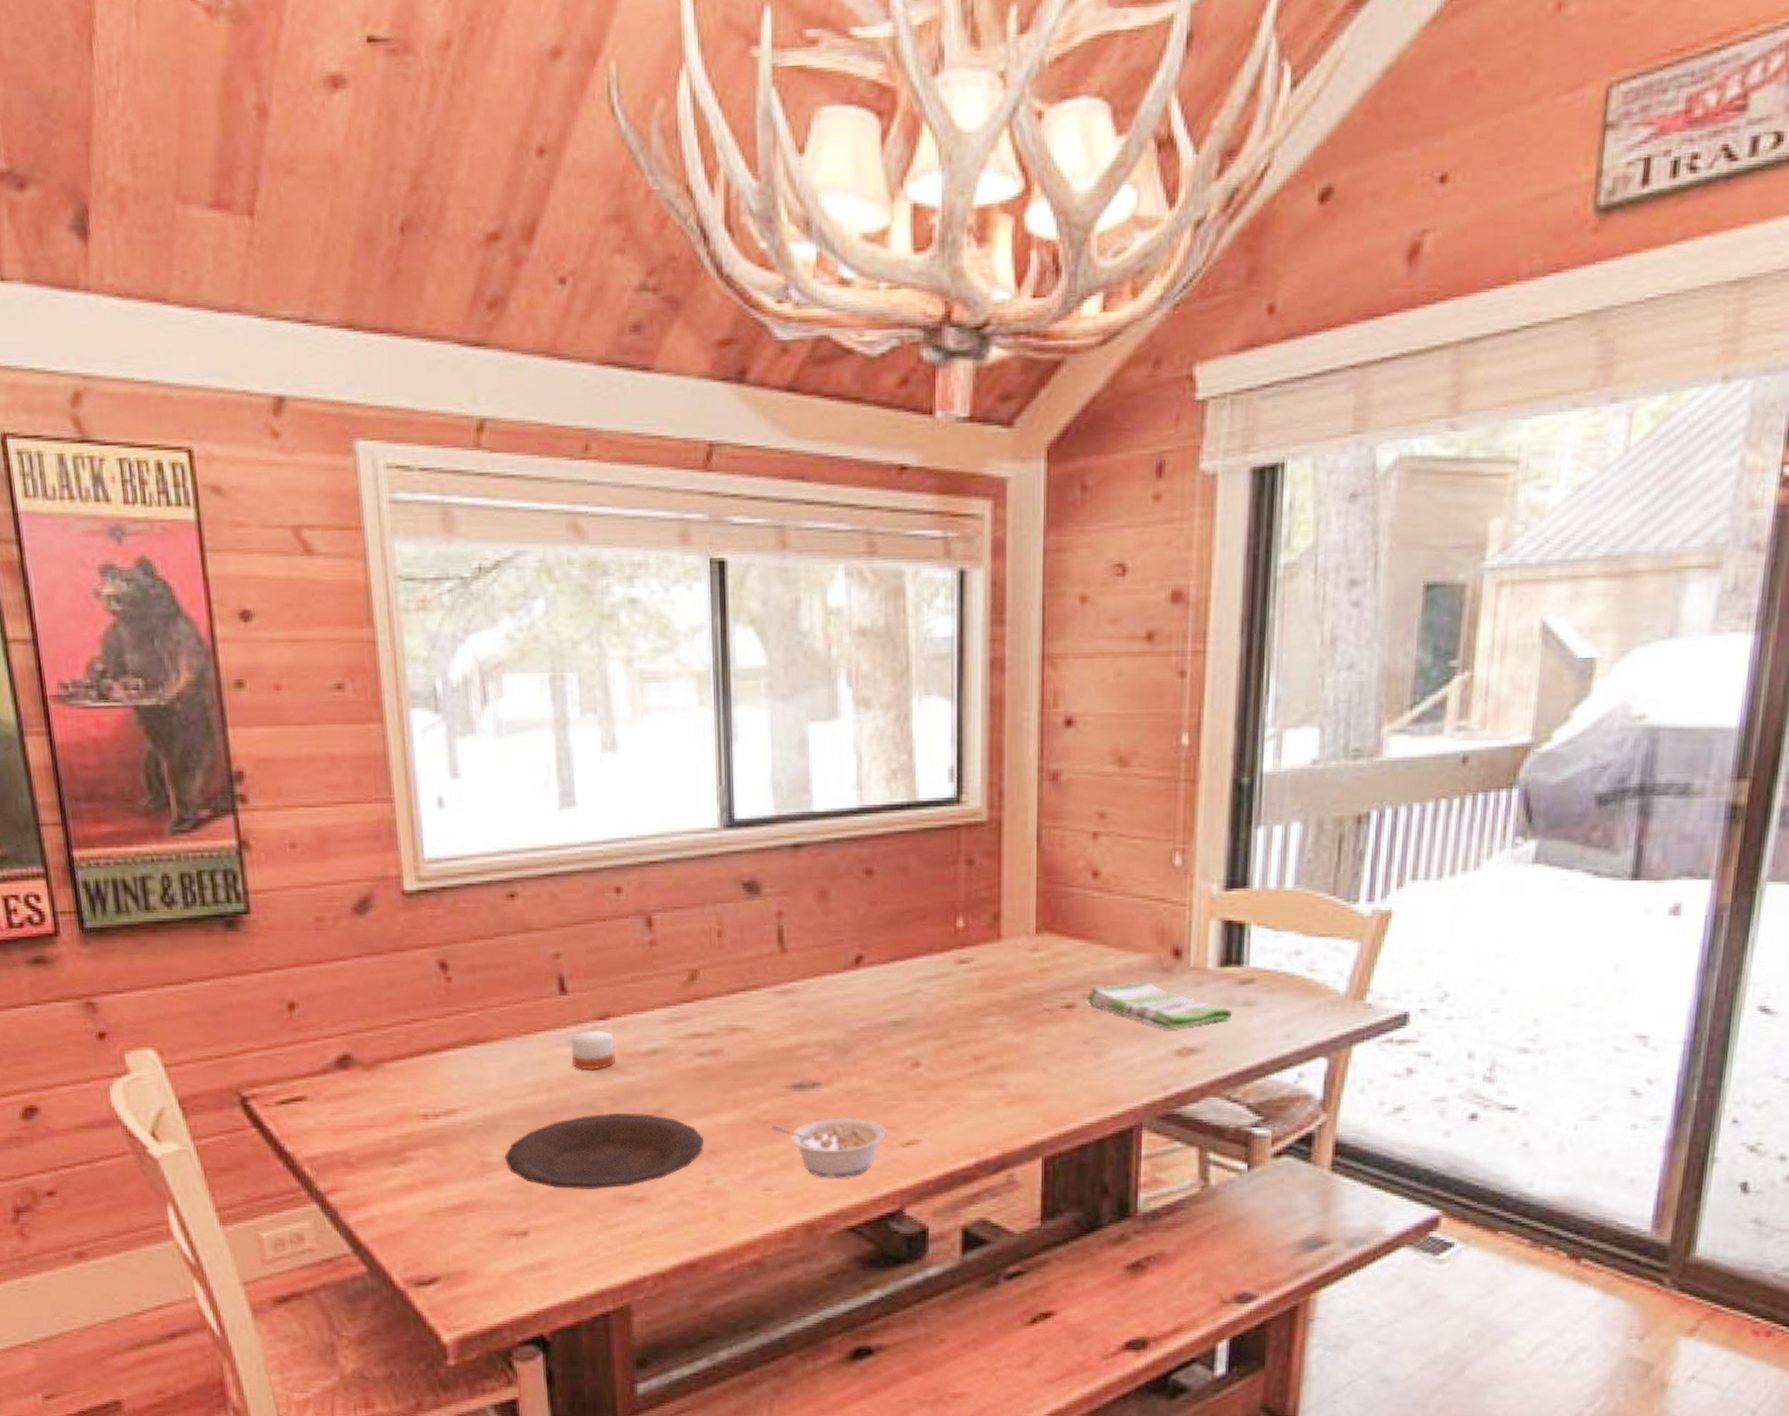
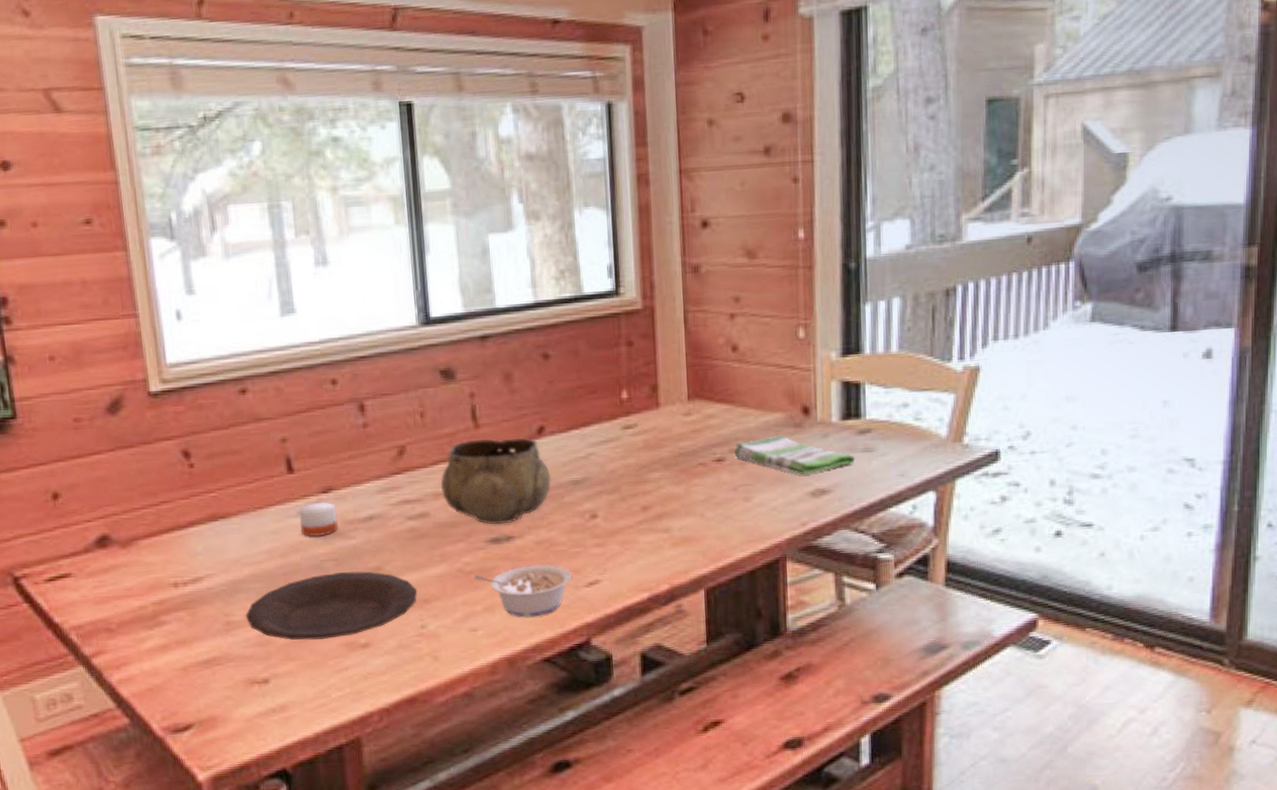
decorative bowl: none [737,966,867,1068] -> present [440,437,551,525]

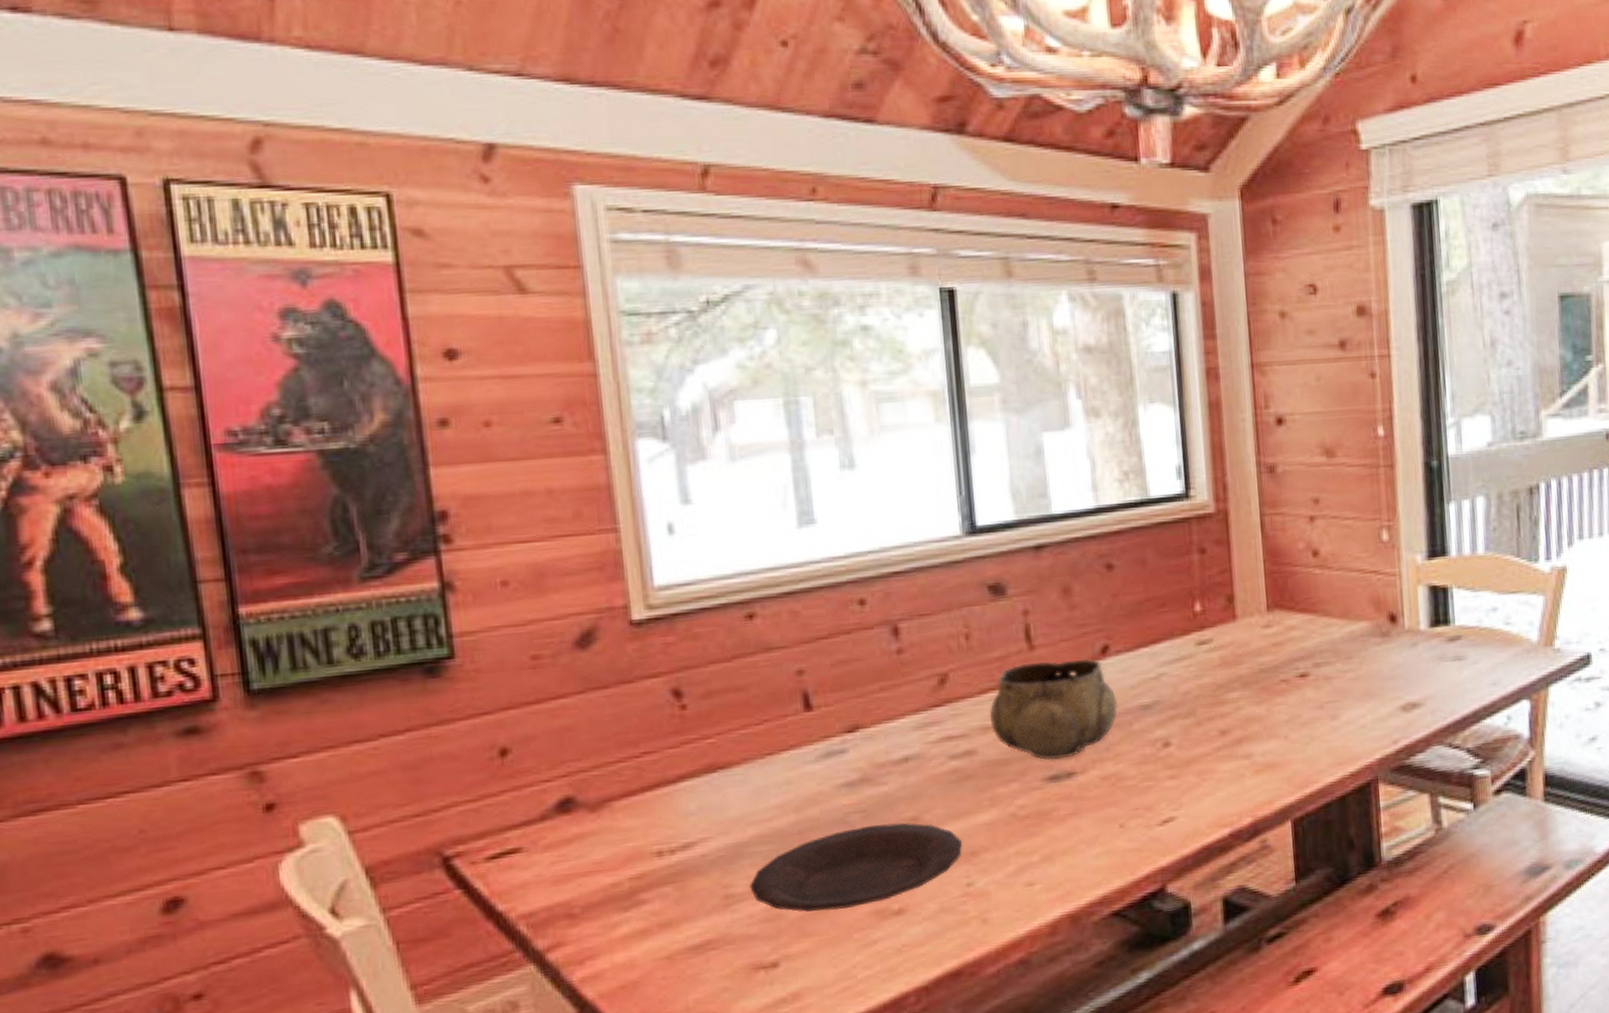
candle: present [299,502,338,537] -> none [819,743,866,786]
legume: present [473,563,572,618] -> none [1029,801,1144,866]
dish towel: present [733,434,856,474] -> none [1318,645,1446,688]

